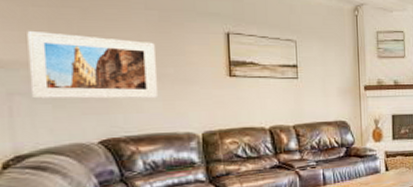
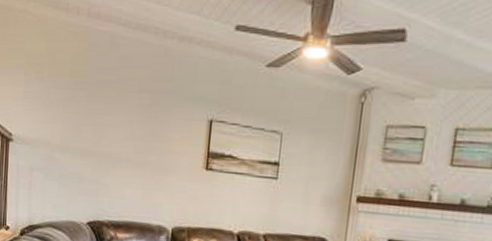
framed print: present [27,30,159,99] -> none [45,111,143,187]

